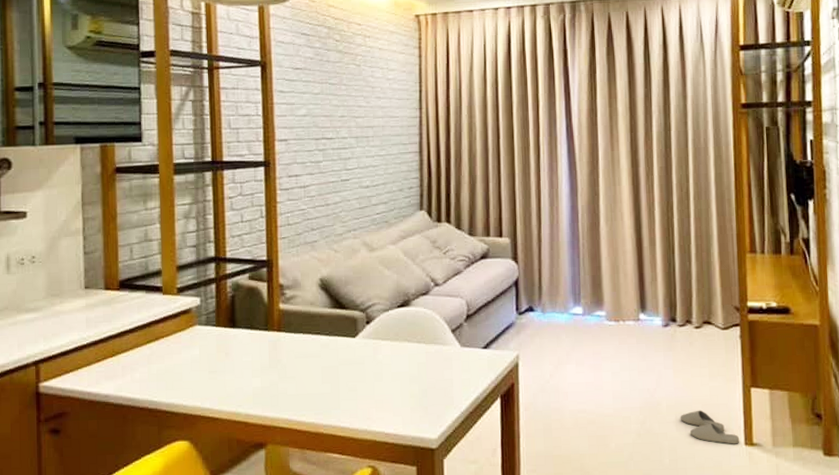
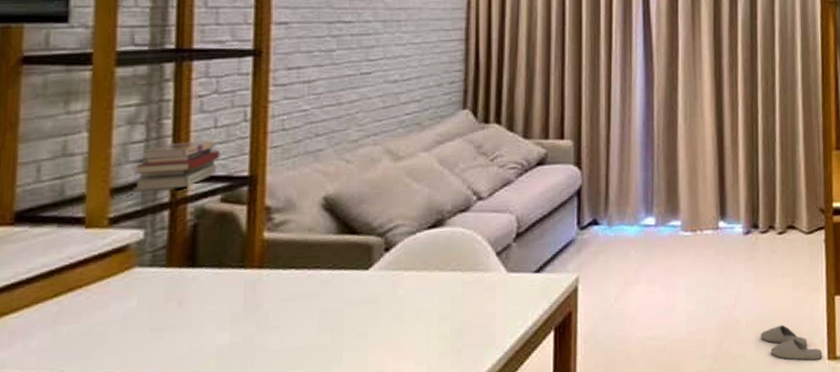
books: none [190,231,247,270] -> present [131,140,221,192]

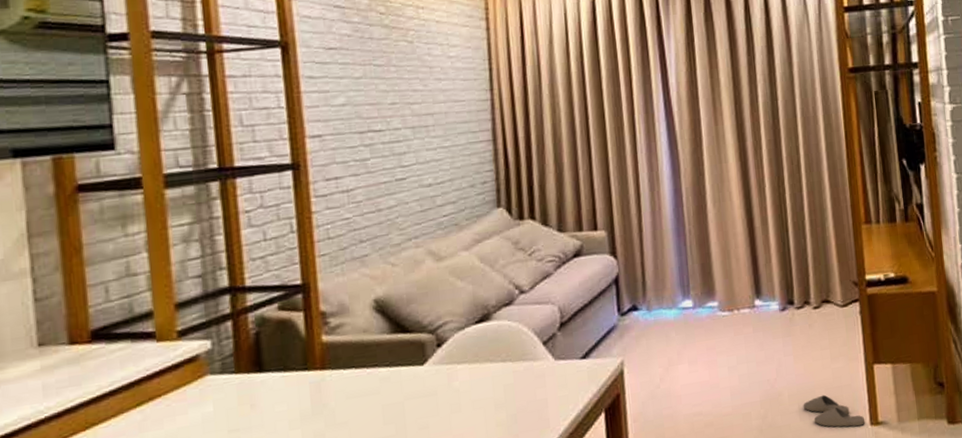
books: present [131,140,221,192] -> none [194,252,273,306]

